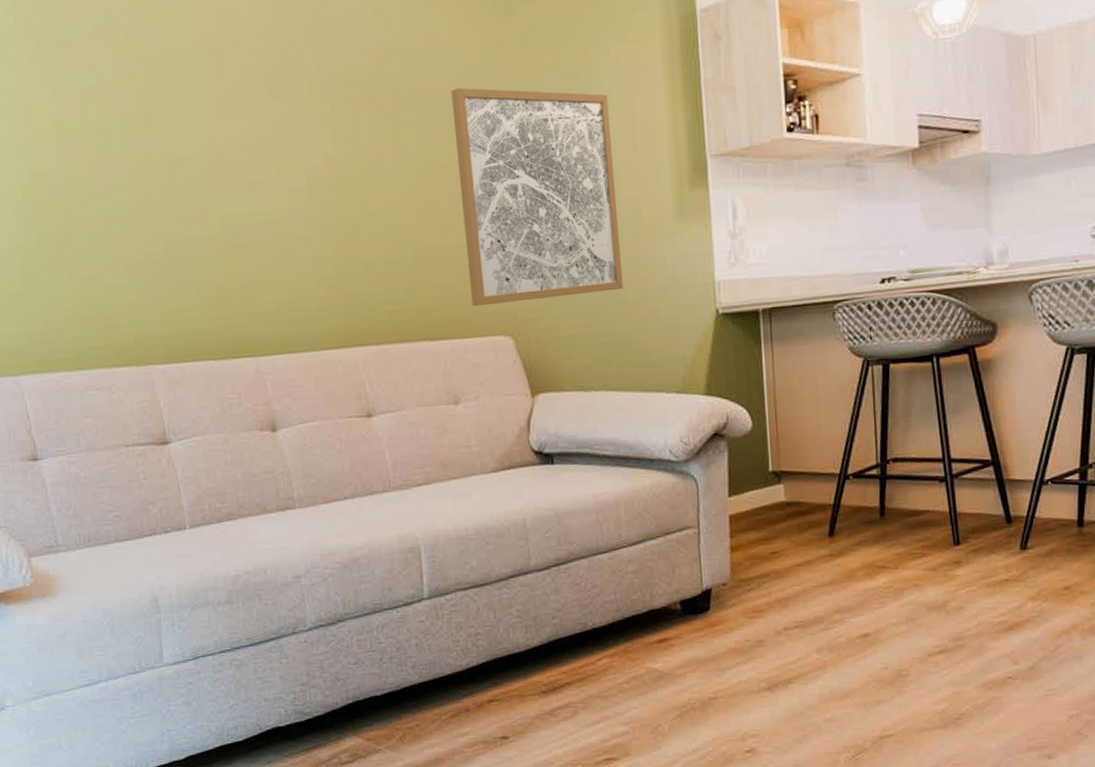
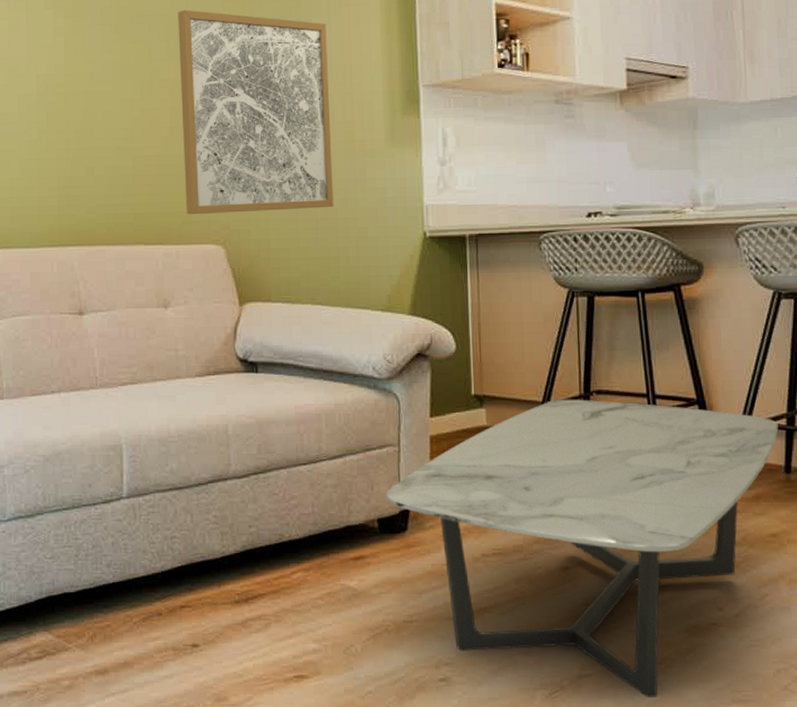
coffee table: none [687,468,1072,752] -> present [385,399,779,697]

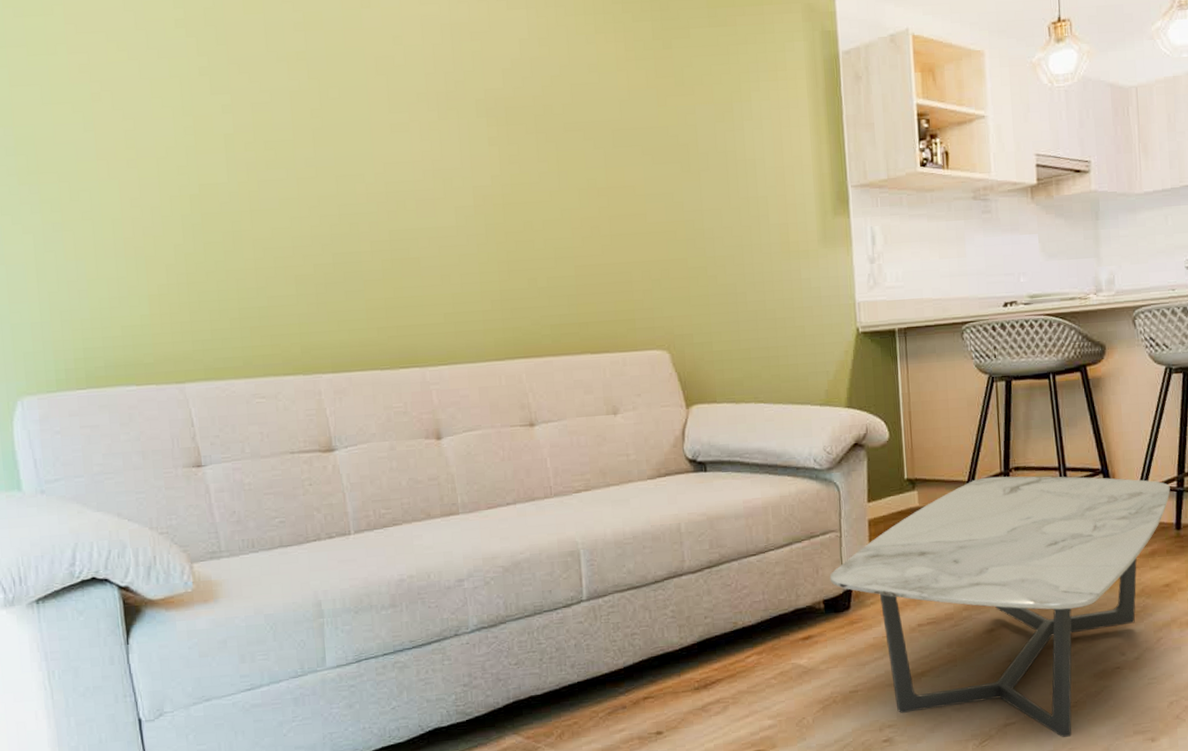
wall art: present [178,9,334,215] -> none [612,115,772,322]

